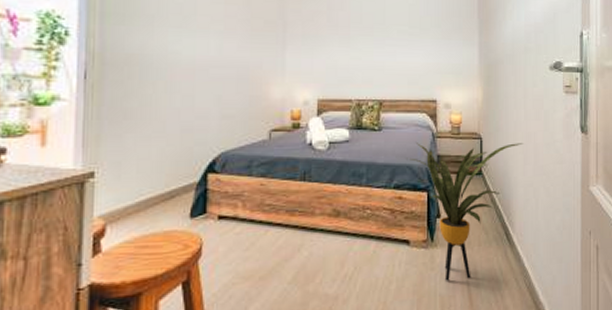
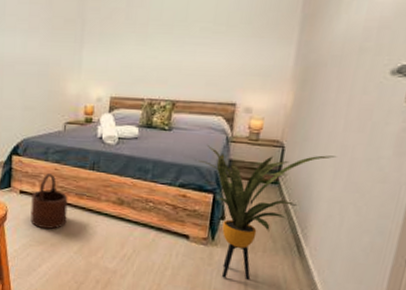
wooden bucket: none [232,191,278,259] -> present [30,173,68,229]

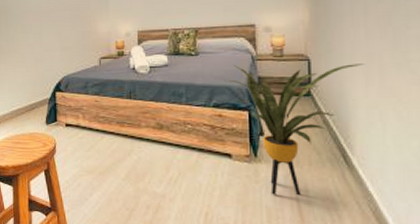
wooden bucket: present [30,173,68,229] -> none [76,106,112,158]

